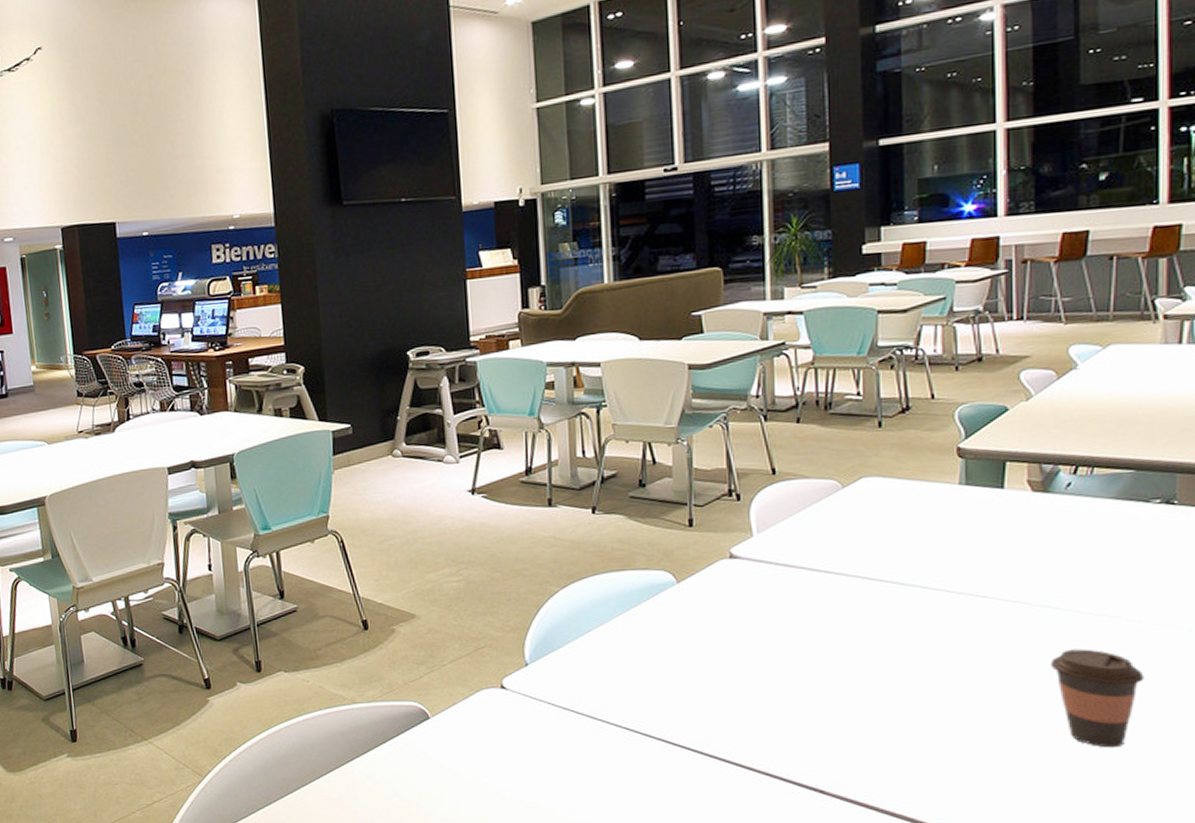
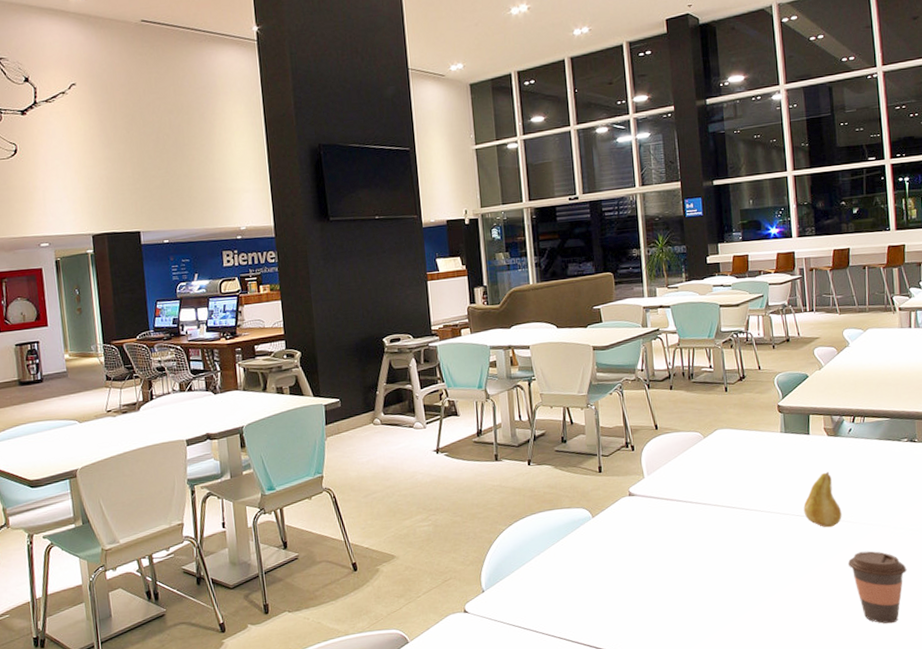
fruit: none [987,540,1047,615] -> present [803,472,842,528]

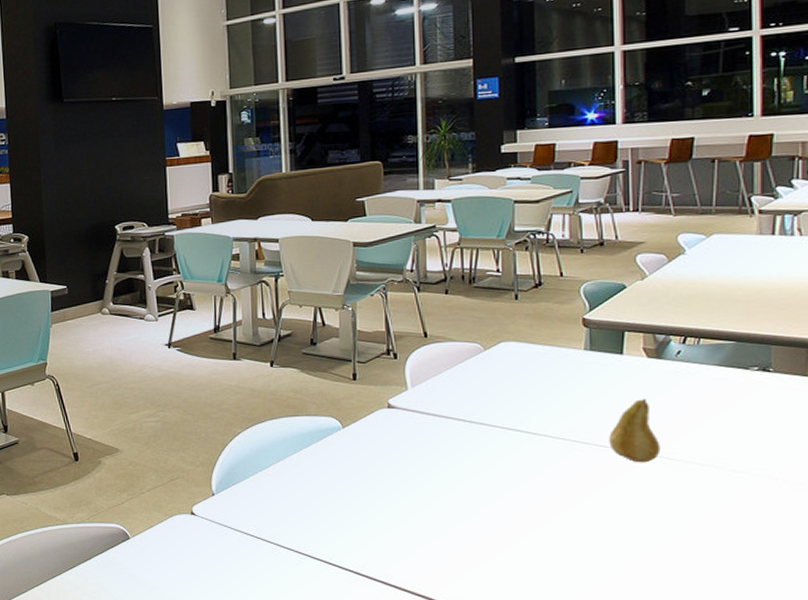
coffee cup: present [847,550,907,624] -> none [664,494,746,581]

